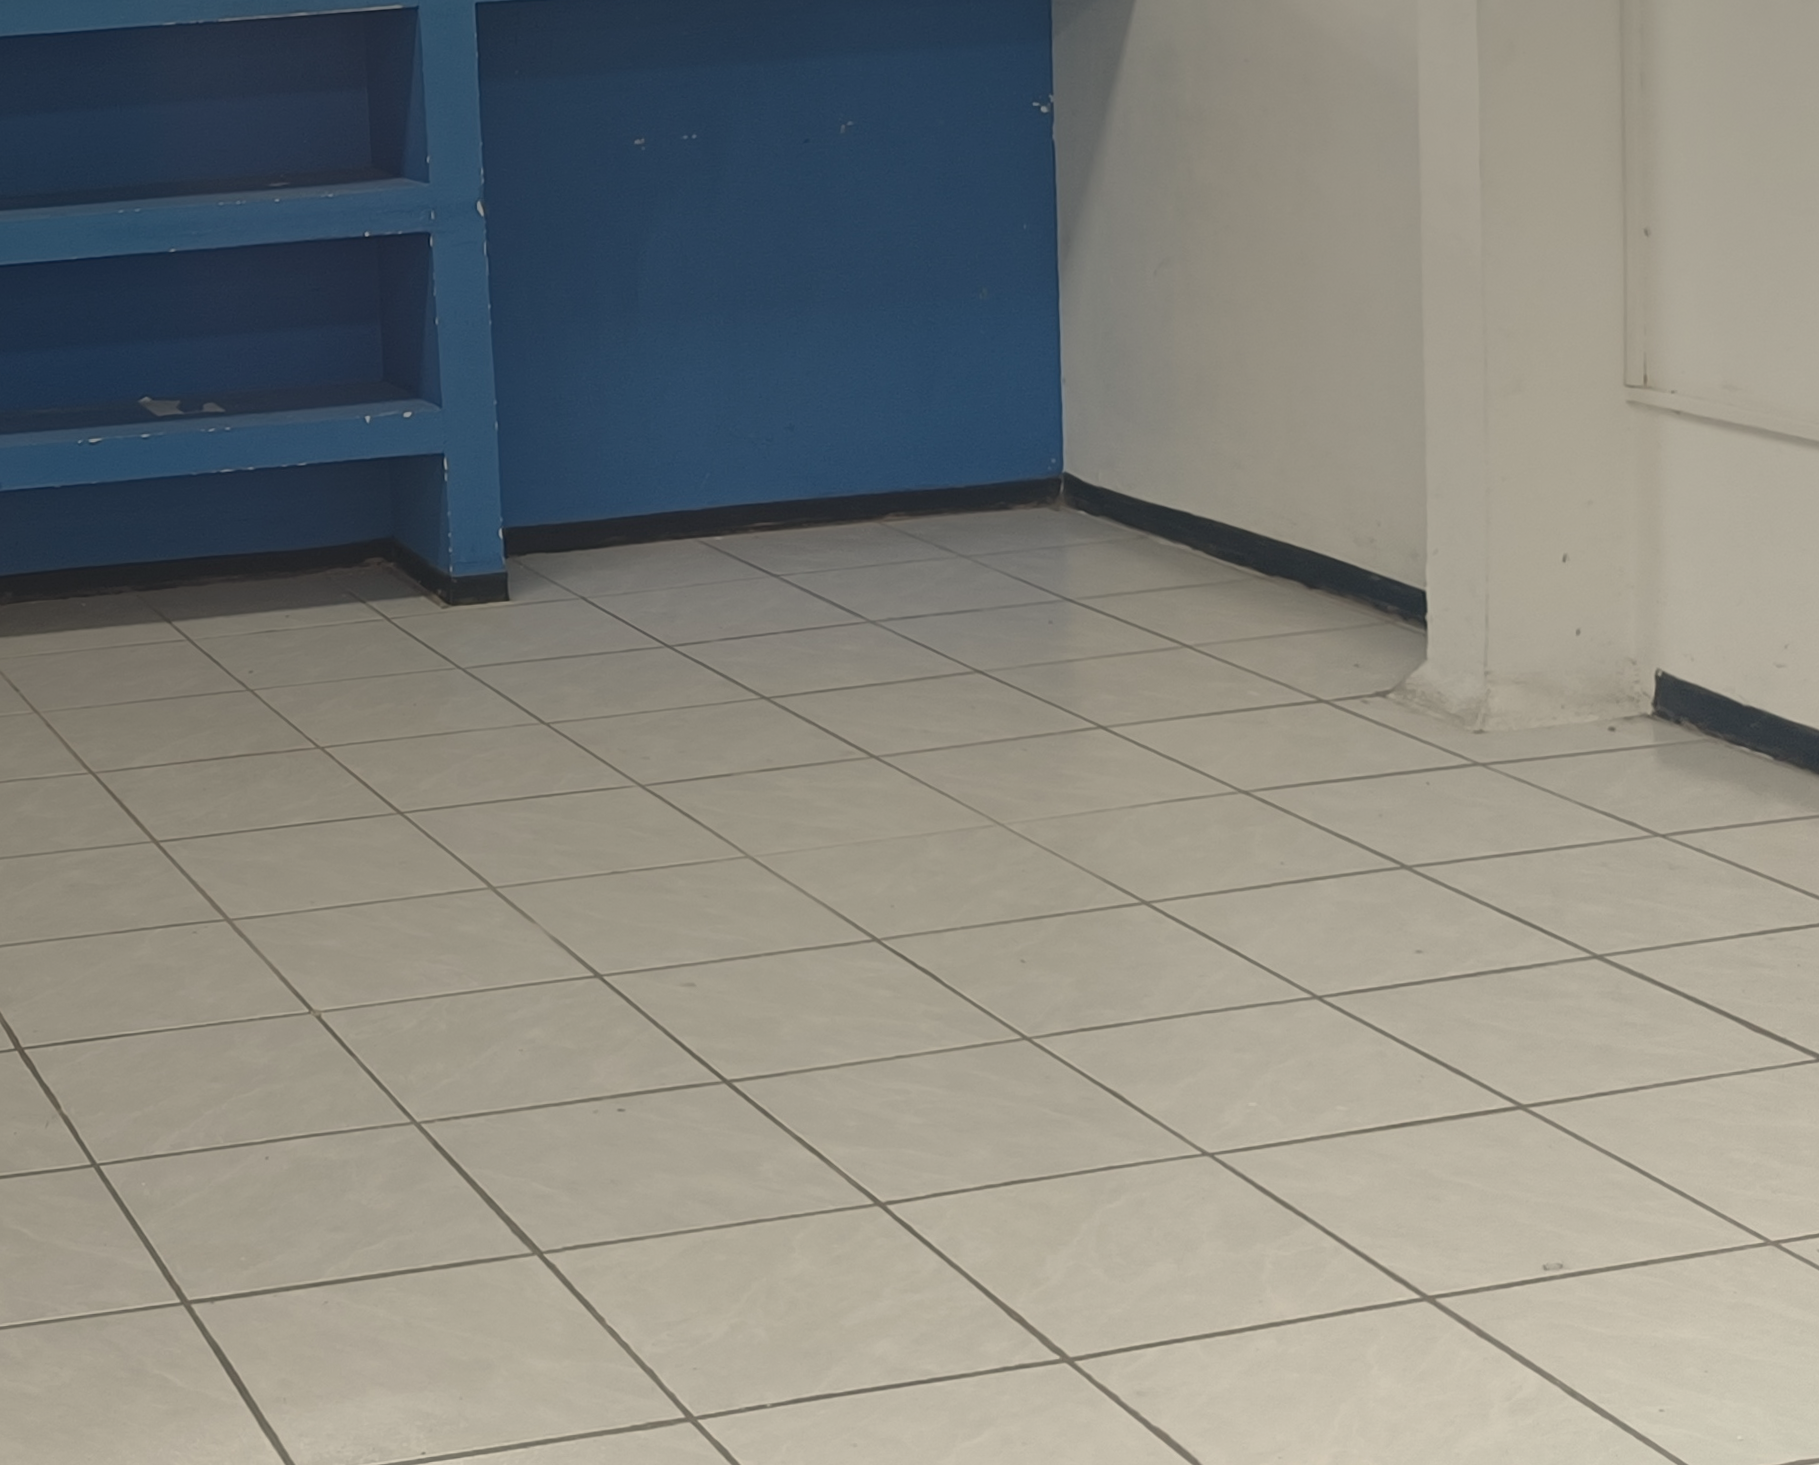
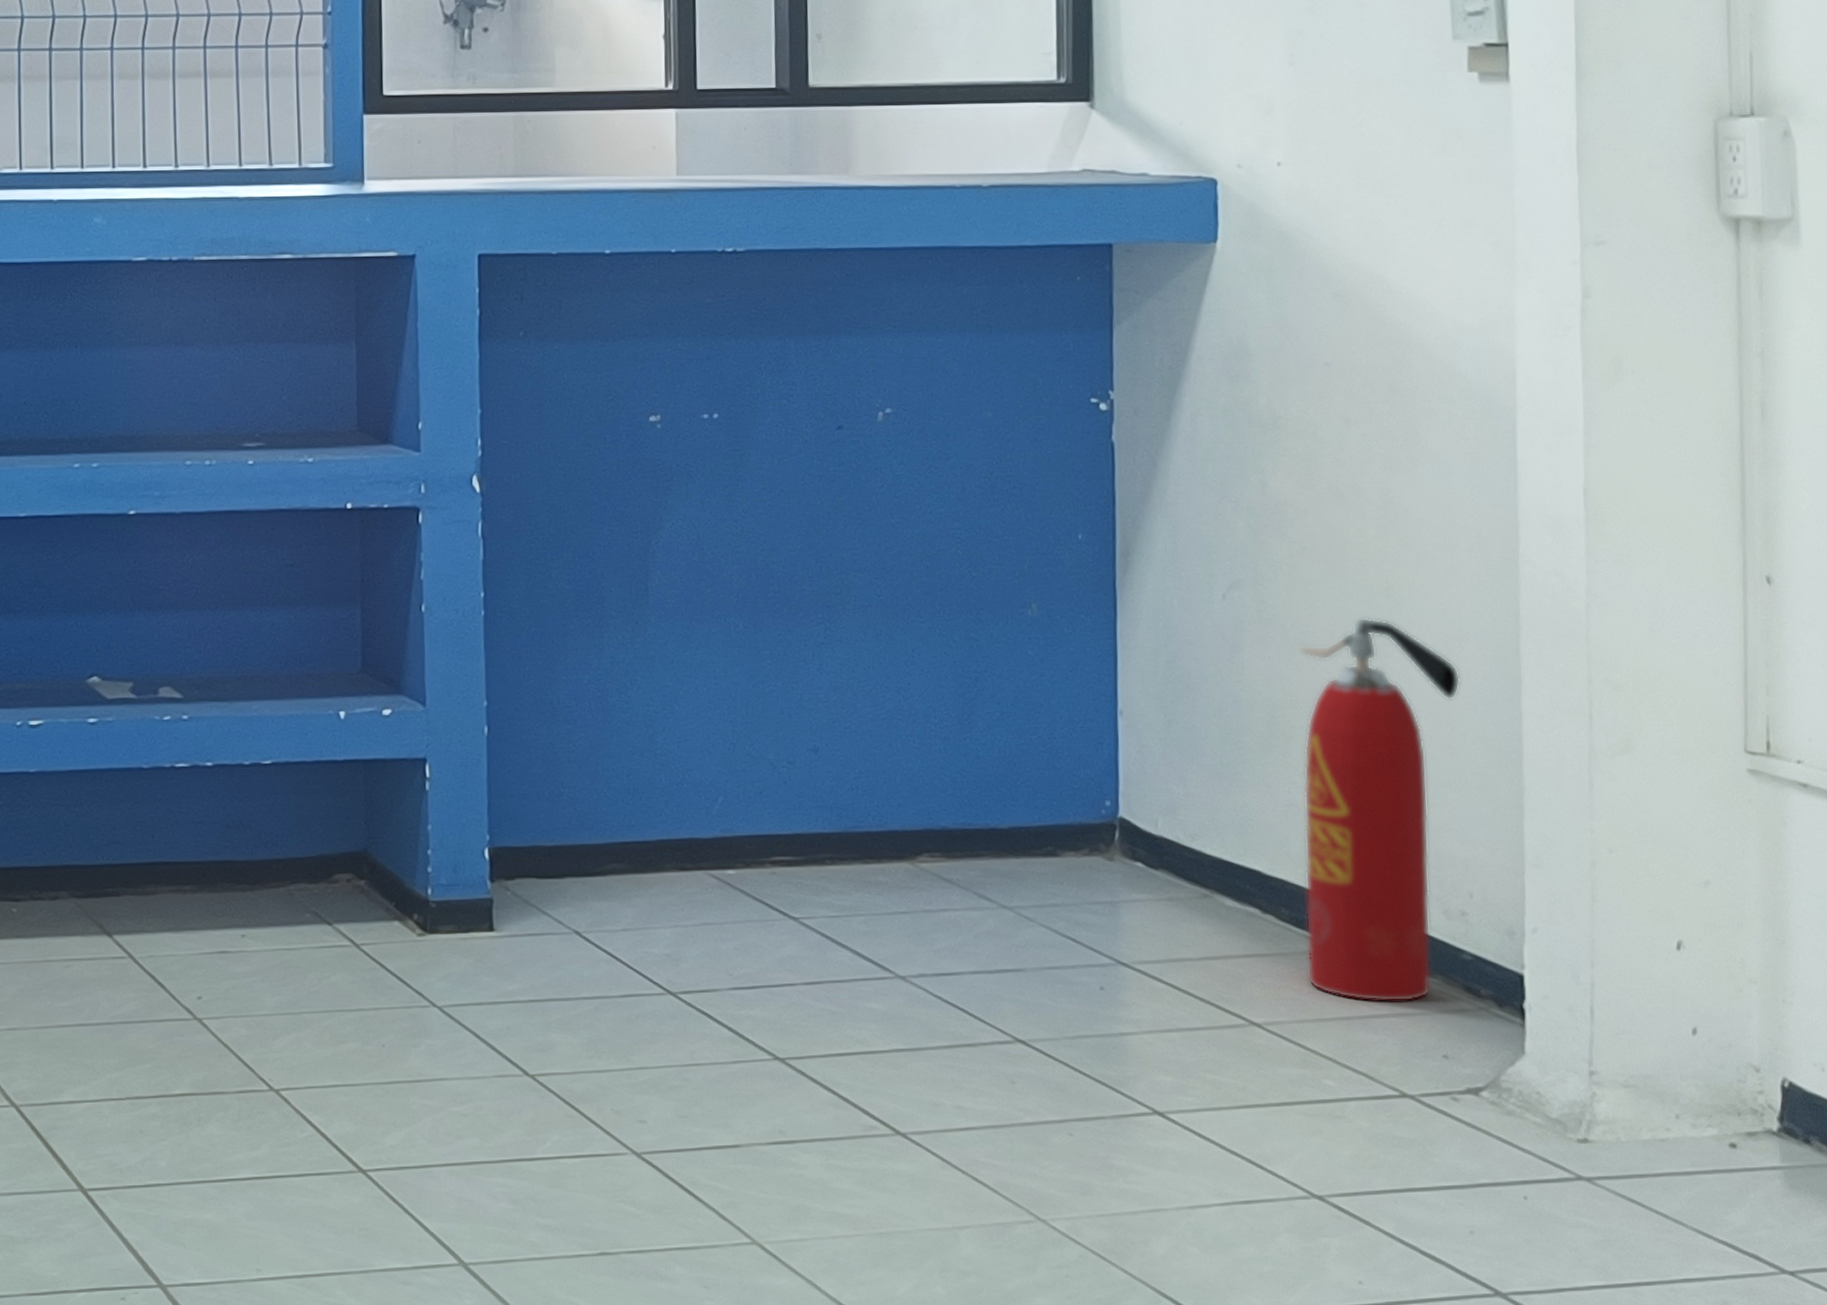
fire extinguisher: none [1223,284,1369,622] -> present [1298,617,1461,1003]

